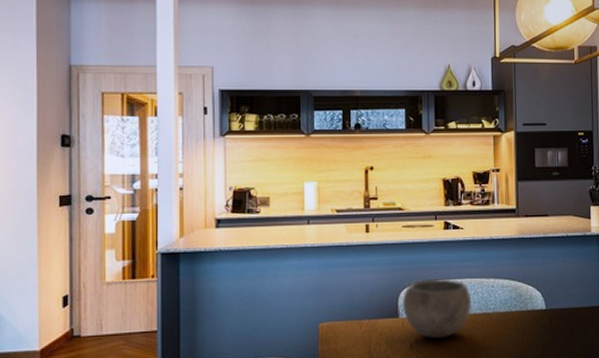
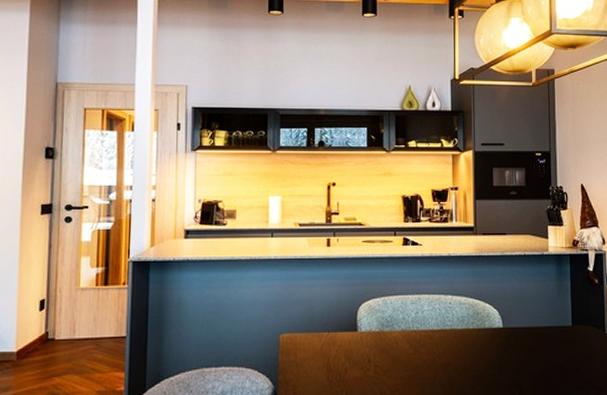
bowl: present [401,278,471,339] -> none [360,293,428,354]

